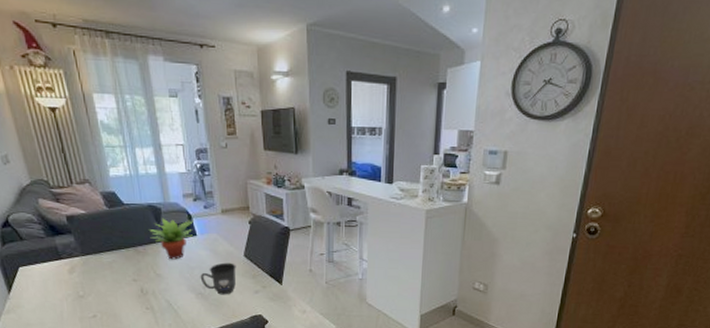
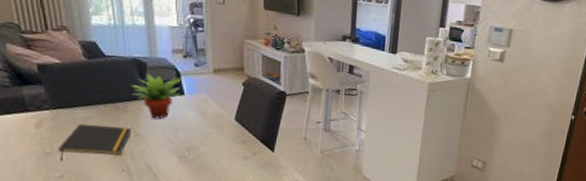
notepad: none [90,267,152,303] -> present [58,123,132,162]
mug: present [200,262,236,295] -> none [185,125,226,160]

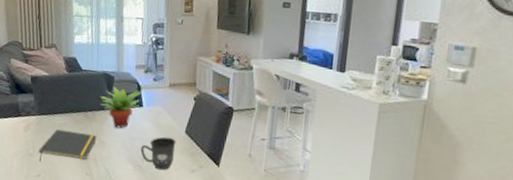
mug: none [185,125,226,160] -> present [140,136,176,171]

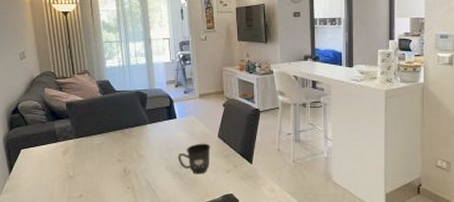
notepad: present [38,129,97,162] -> none [79,149,135,183]
succulent plant: present [100,86,143,129] -> none [135,103,175,141]

